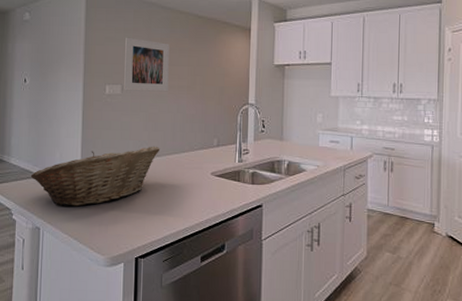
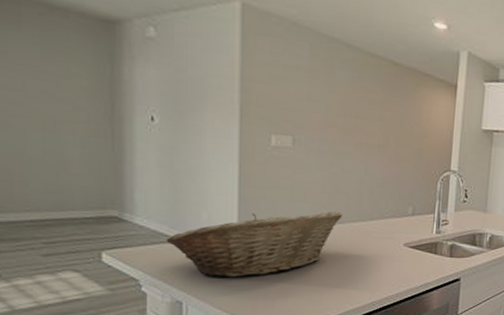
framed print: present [124,37,170,92] -> none [296,77,357,150]

